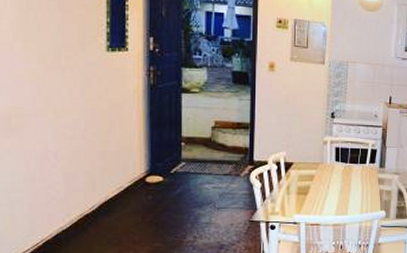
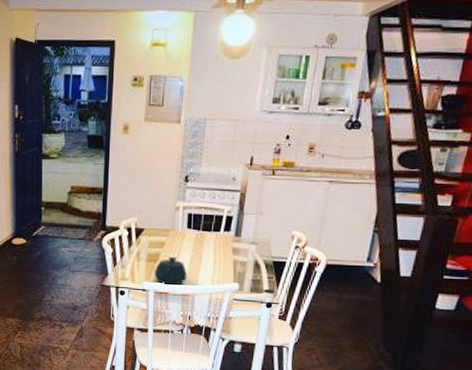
teapot: none [305,188,338,217] -> present [154,256,188,286]

